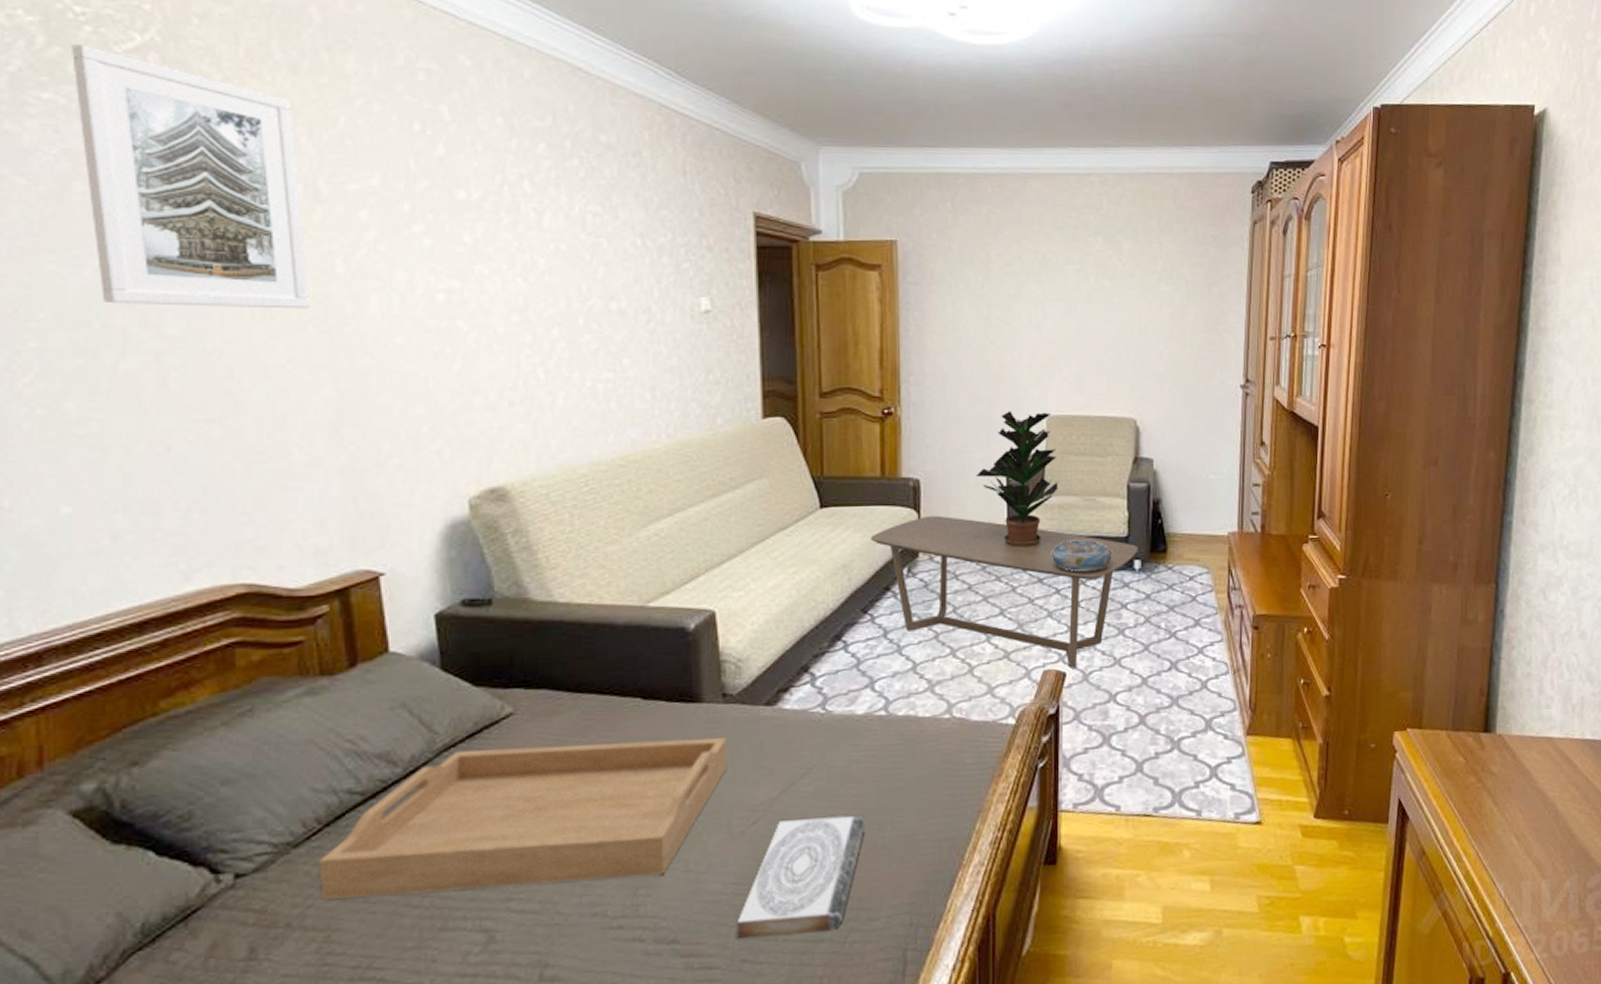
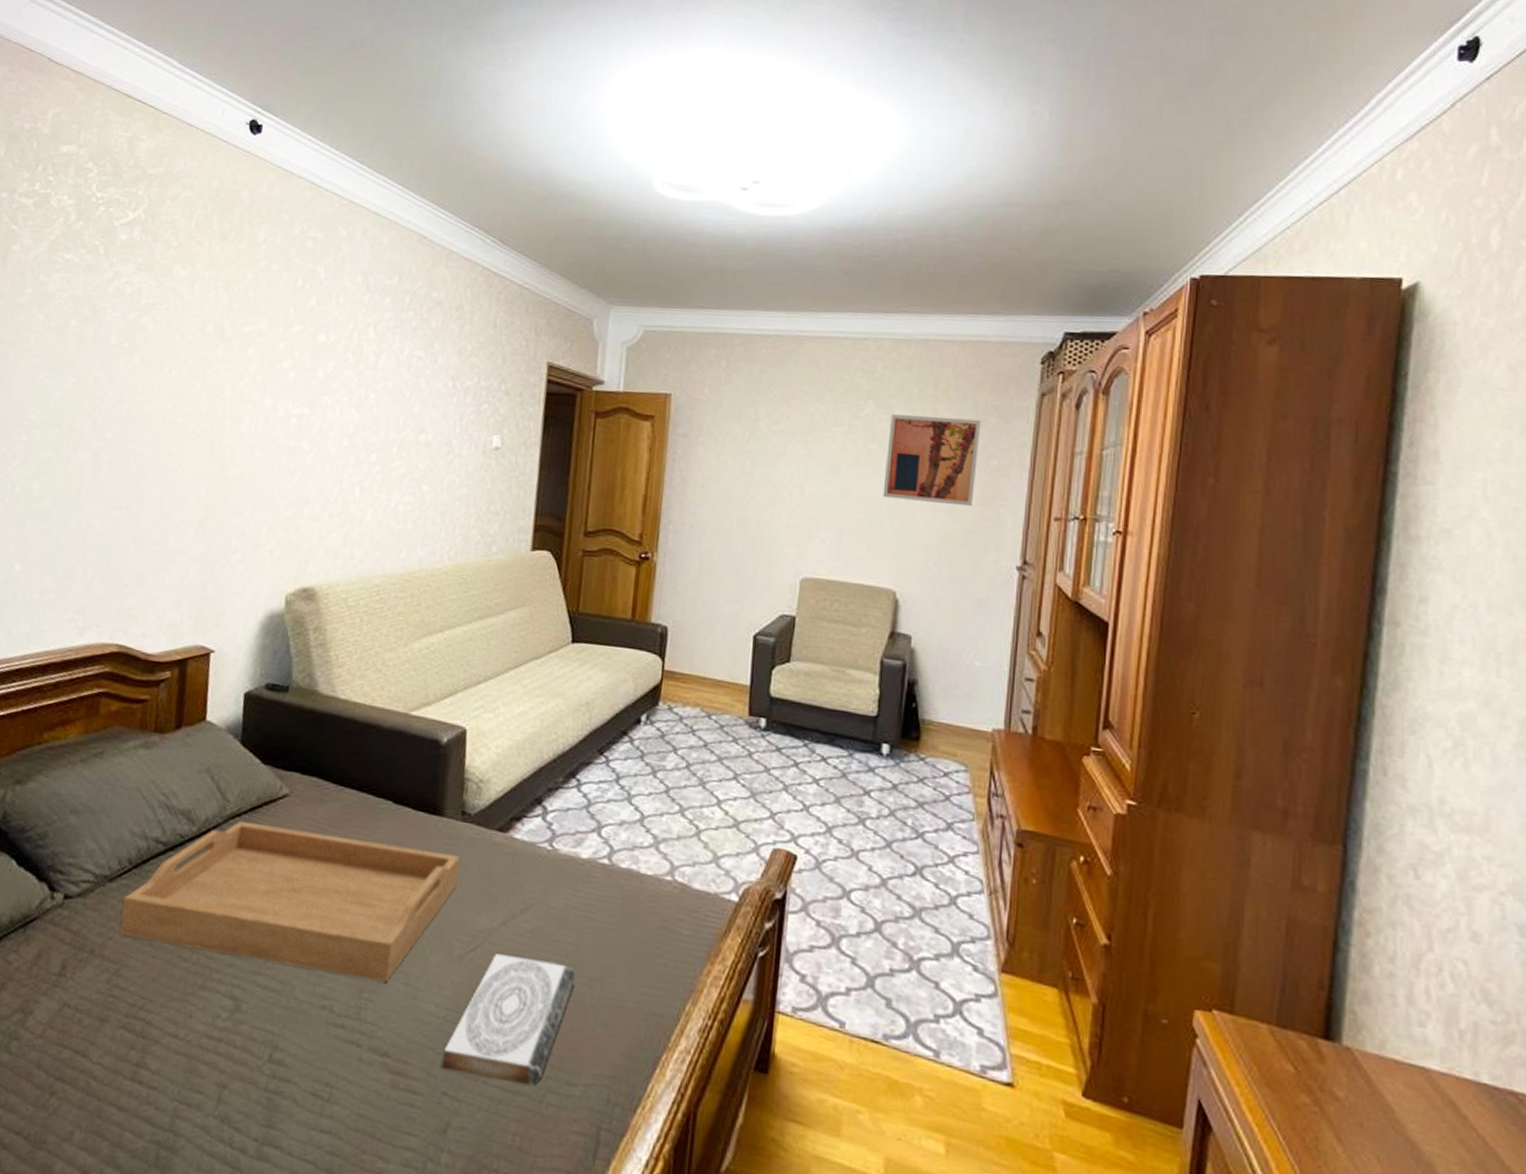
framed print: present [72,43,311,309] -> none [72,219,218,425]
coffee table: present [871,515,1138,669] -> none [615,664,888,853]
potted plant: present [975,411,1059,548] -> none [723,568,808,713]
decorative bowl: present [1052,540,1112,572] -> none [793,711,859,749]
wall art: none [1117,249,1202,334] -> present [882,414,981,507]

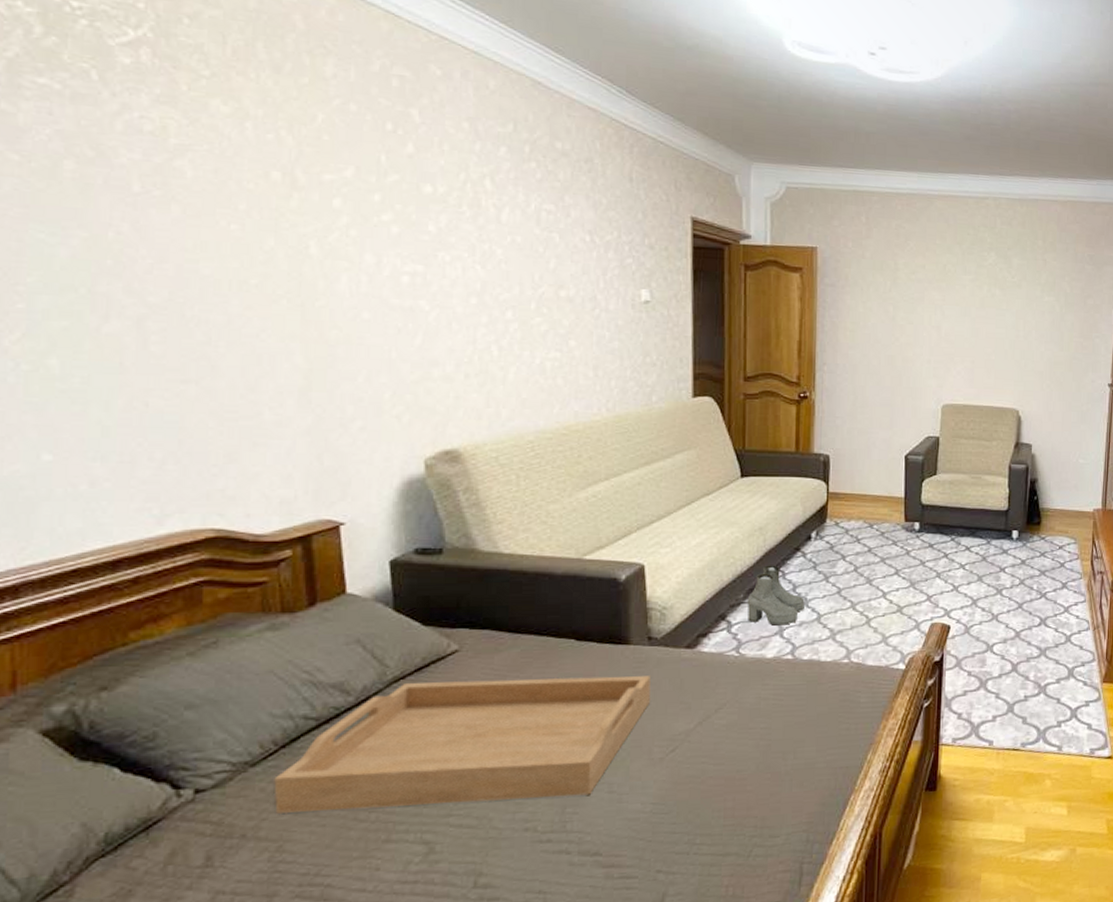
book: present [441,952,577,1085] -> none [653,745,771,851]
boots: none [565,747,628,822] -> present [747,565,805,626]
wall art: present [882,414,981,507] -> none [1005,264,1080,339]

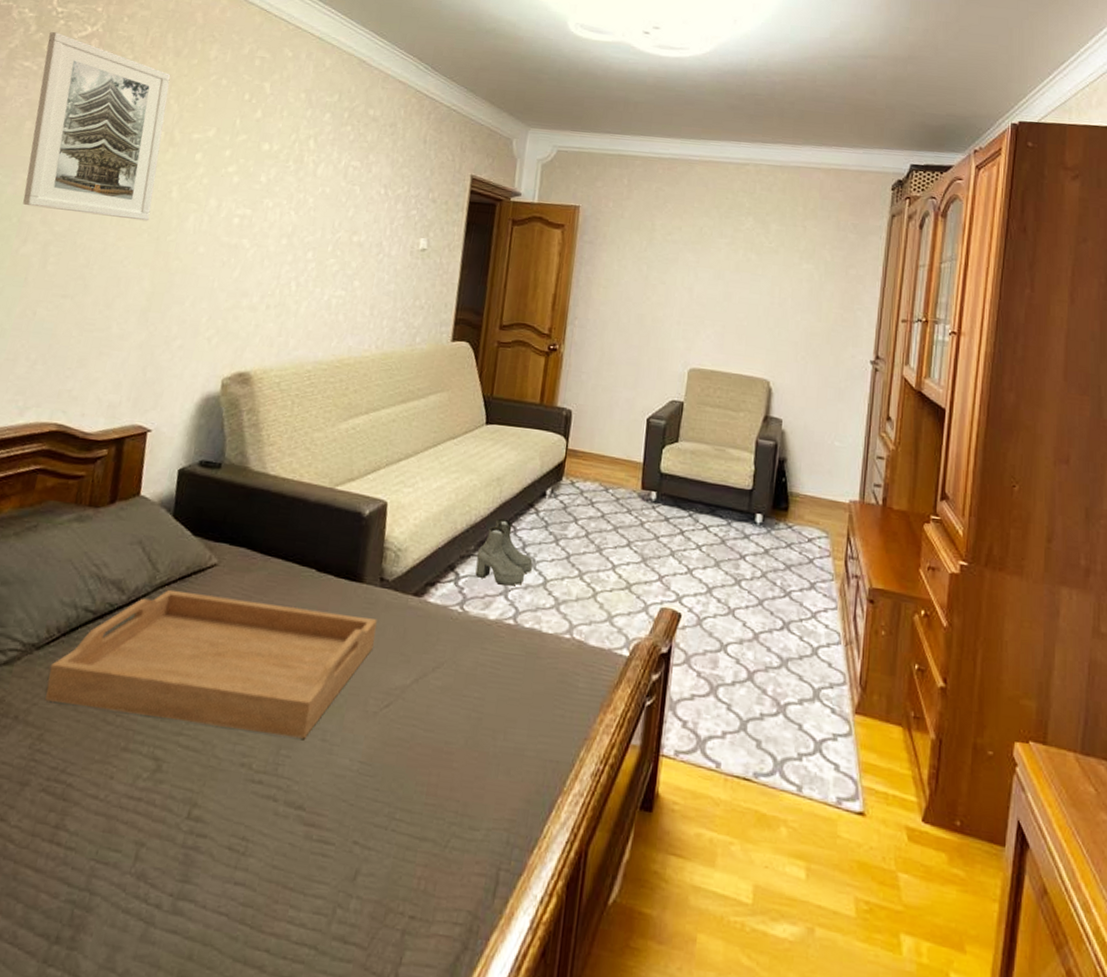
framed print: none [68,35,285,285] -> present [23,31,171,221]

